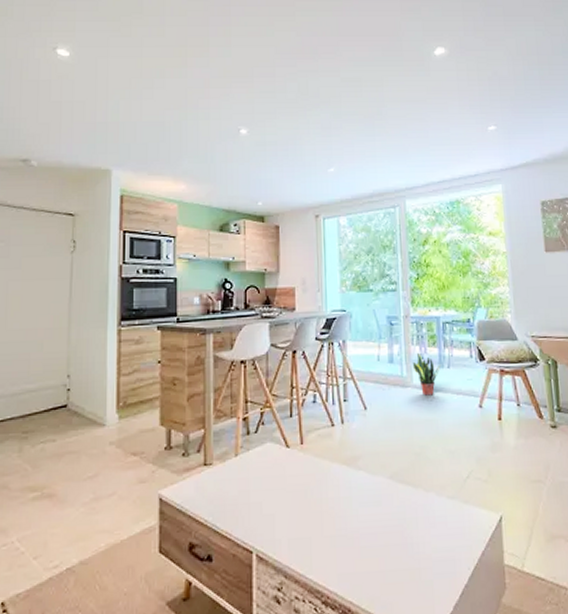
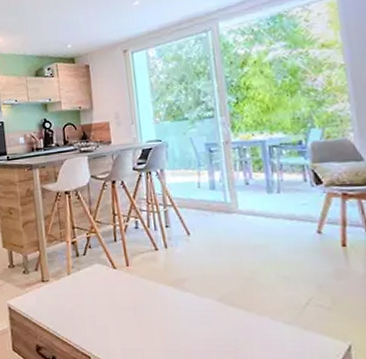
potted plant: present [412,352,442,396] -> none [236,178,271,222]

